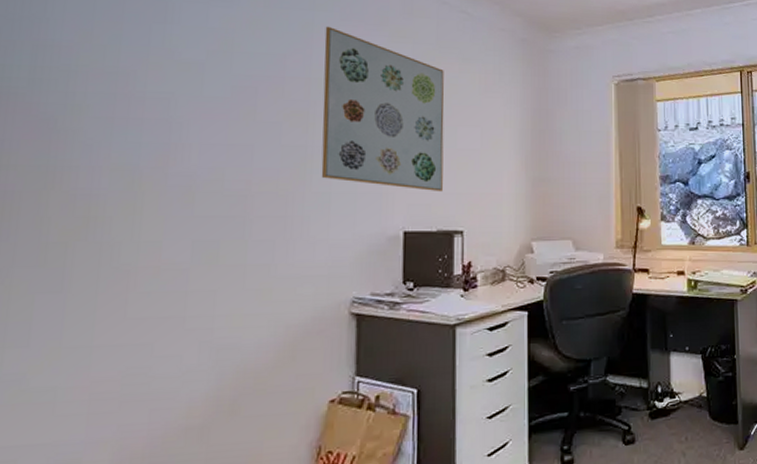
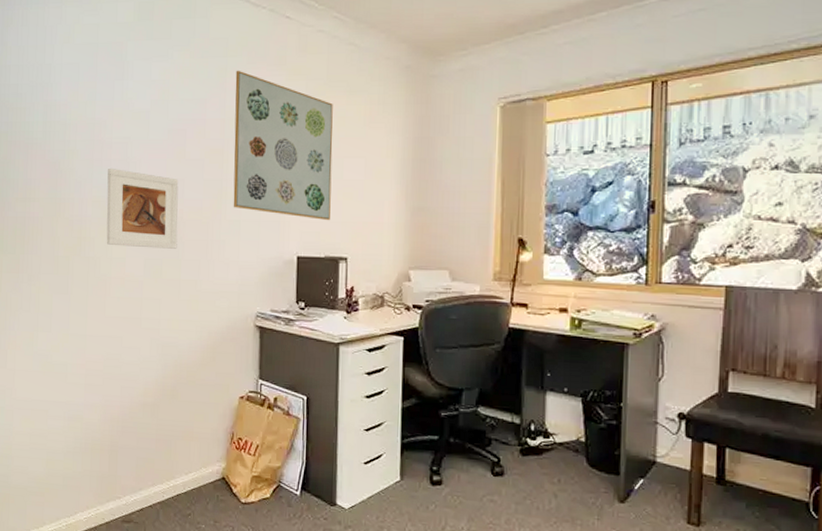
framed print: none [131,128,246,228] -> present [106,168,179,249]

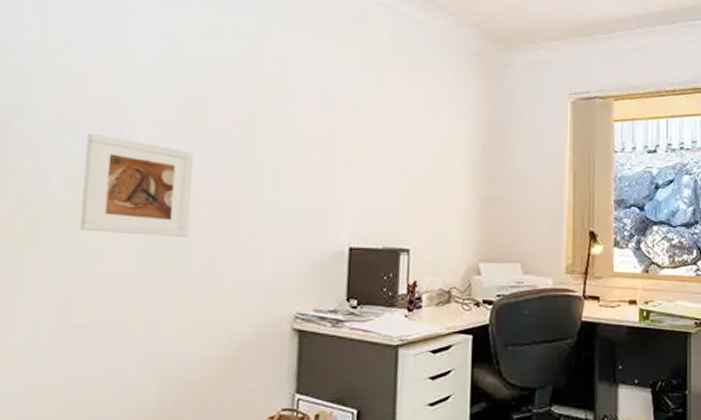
wall art: present [233,70,333,221] -> none [268,33,396,209]

